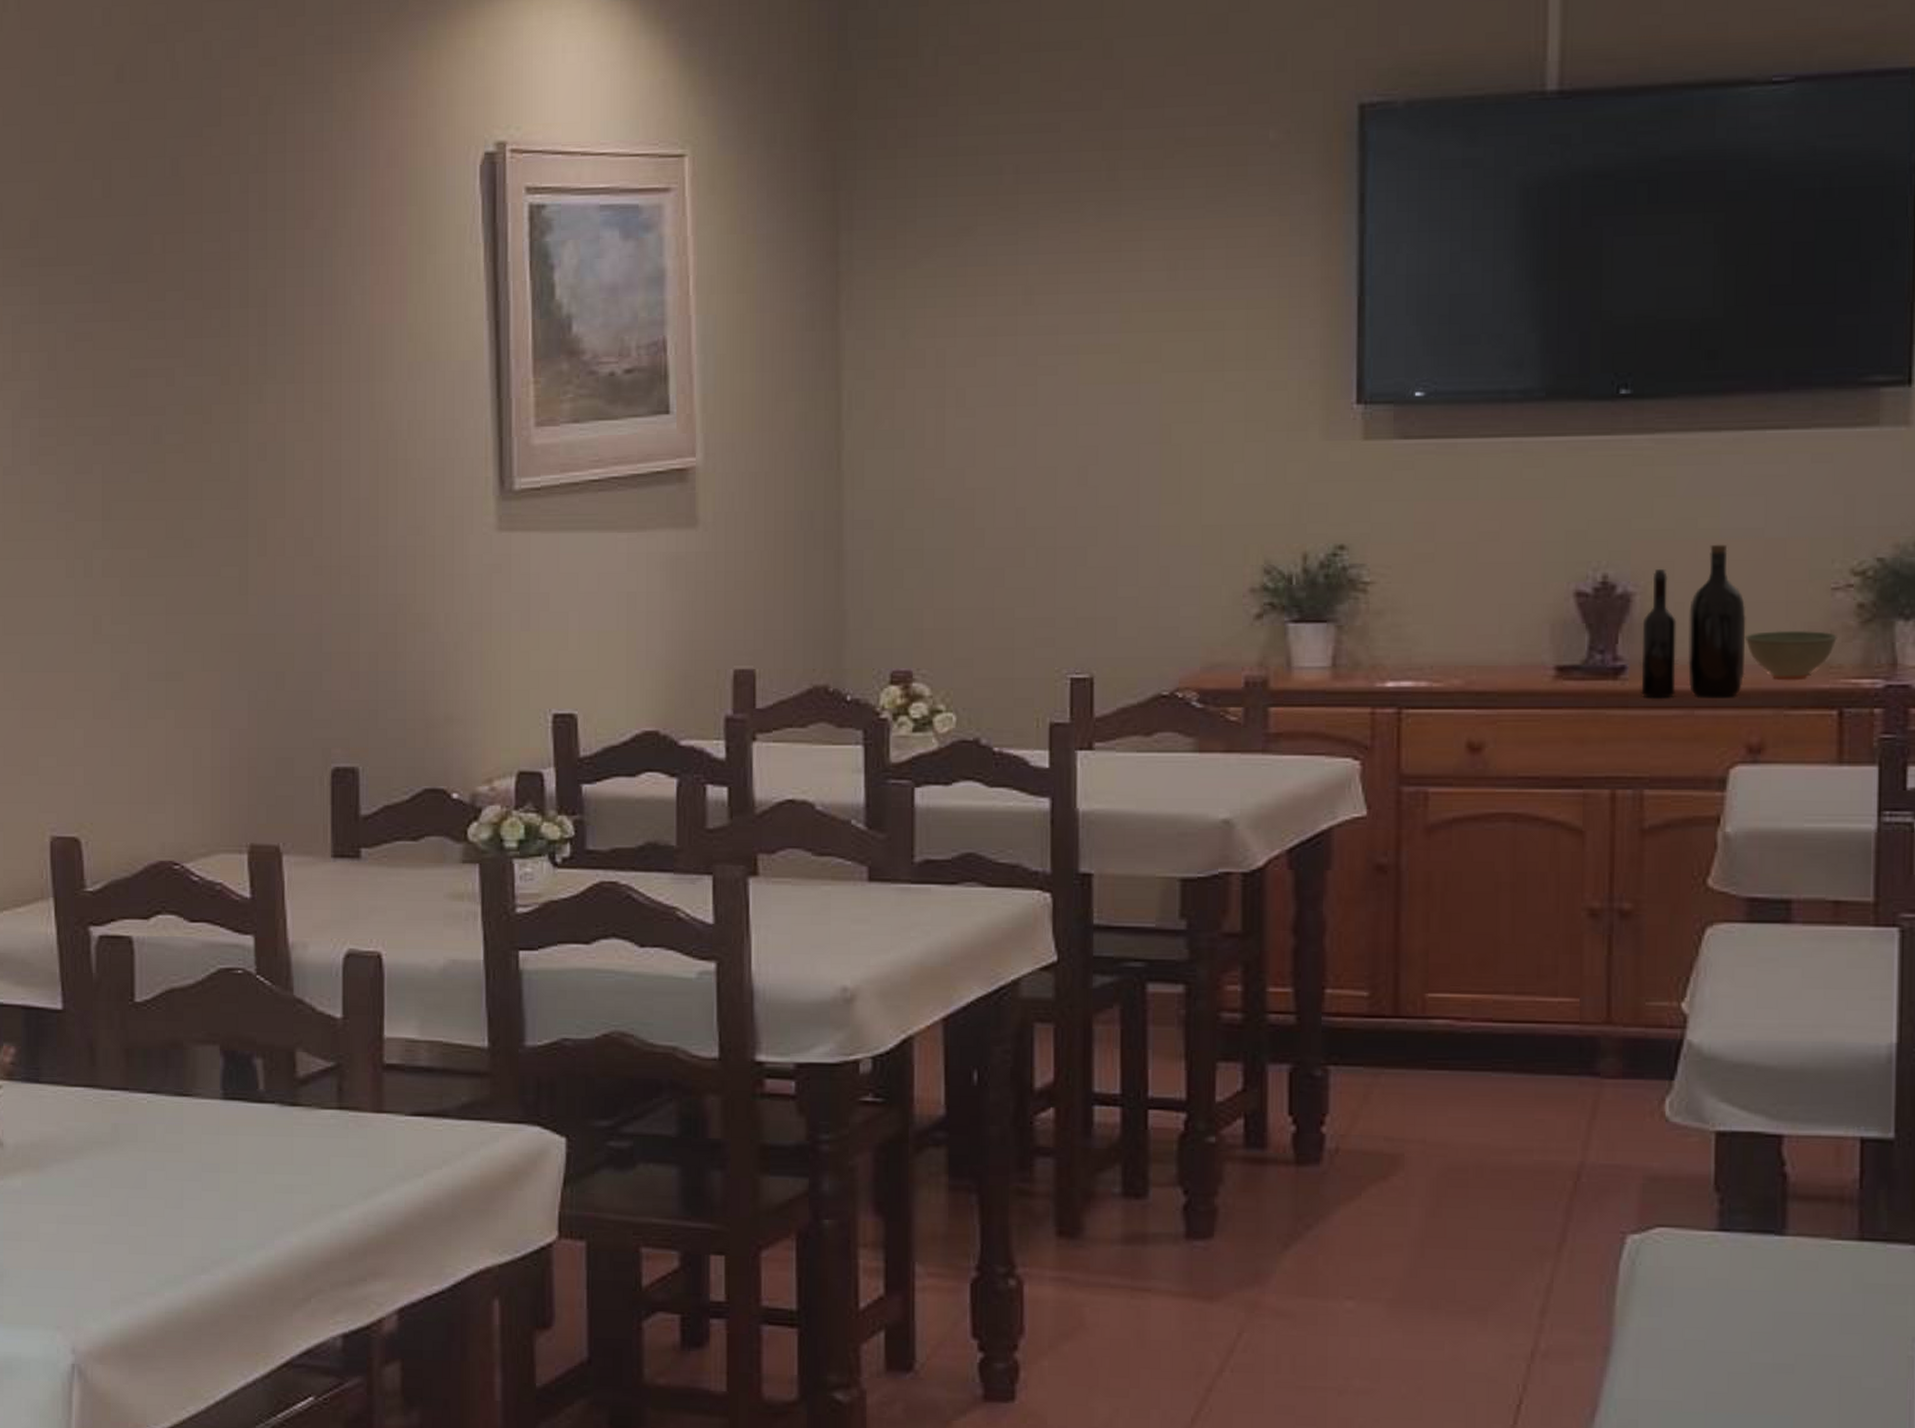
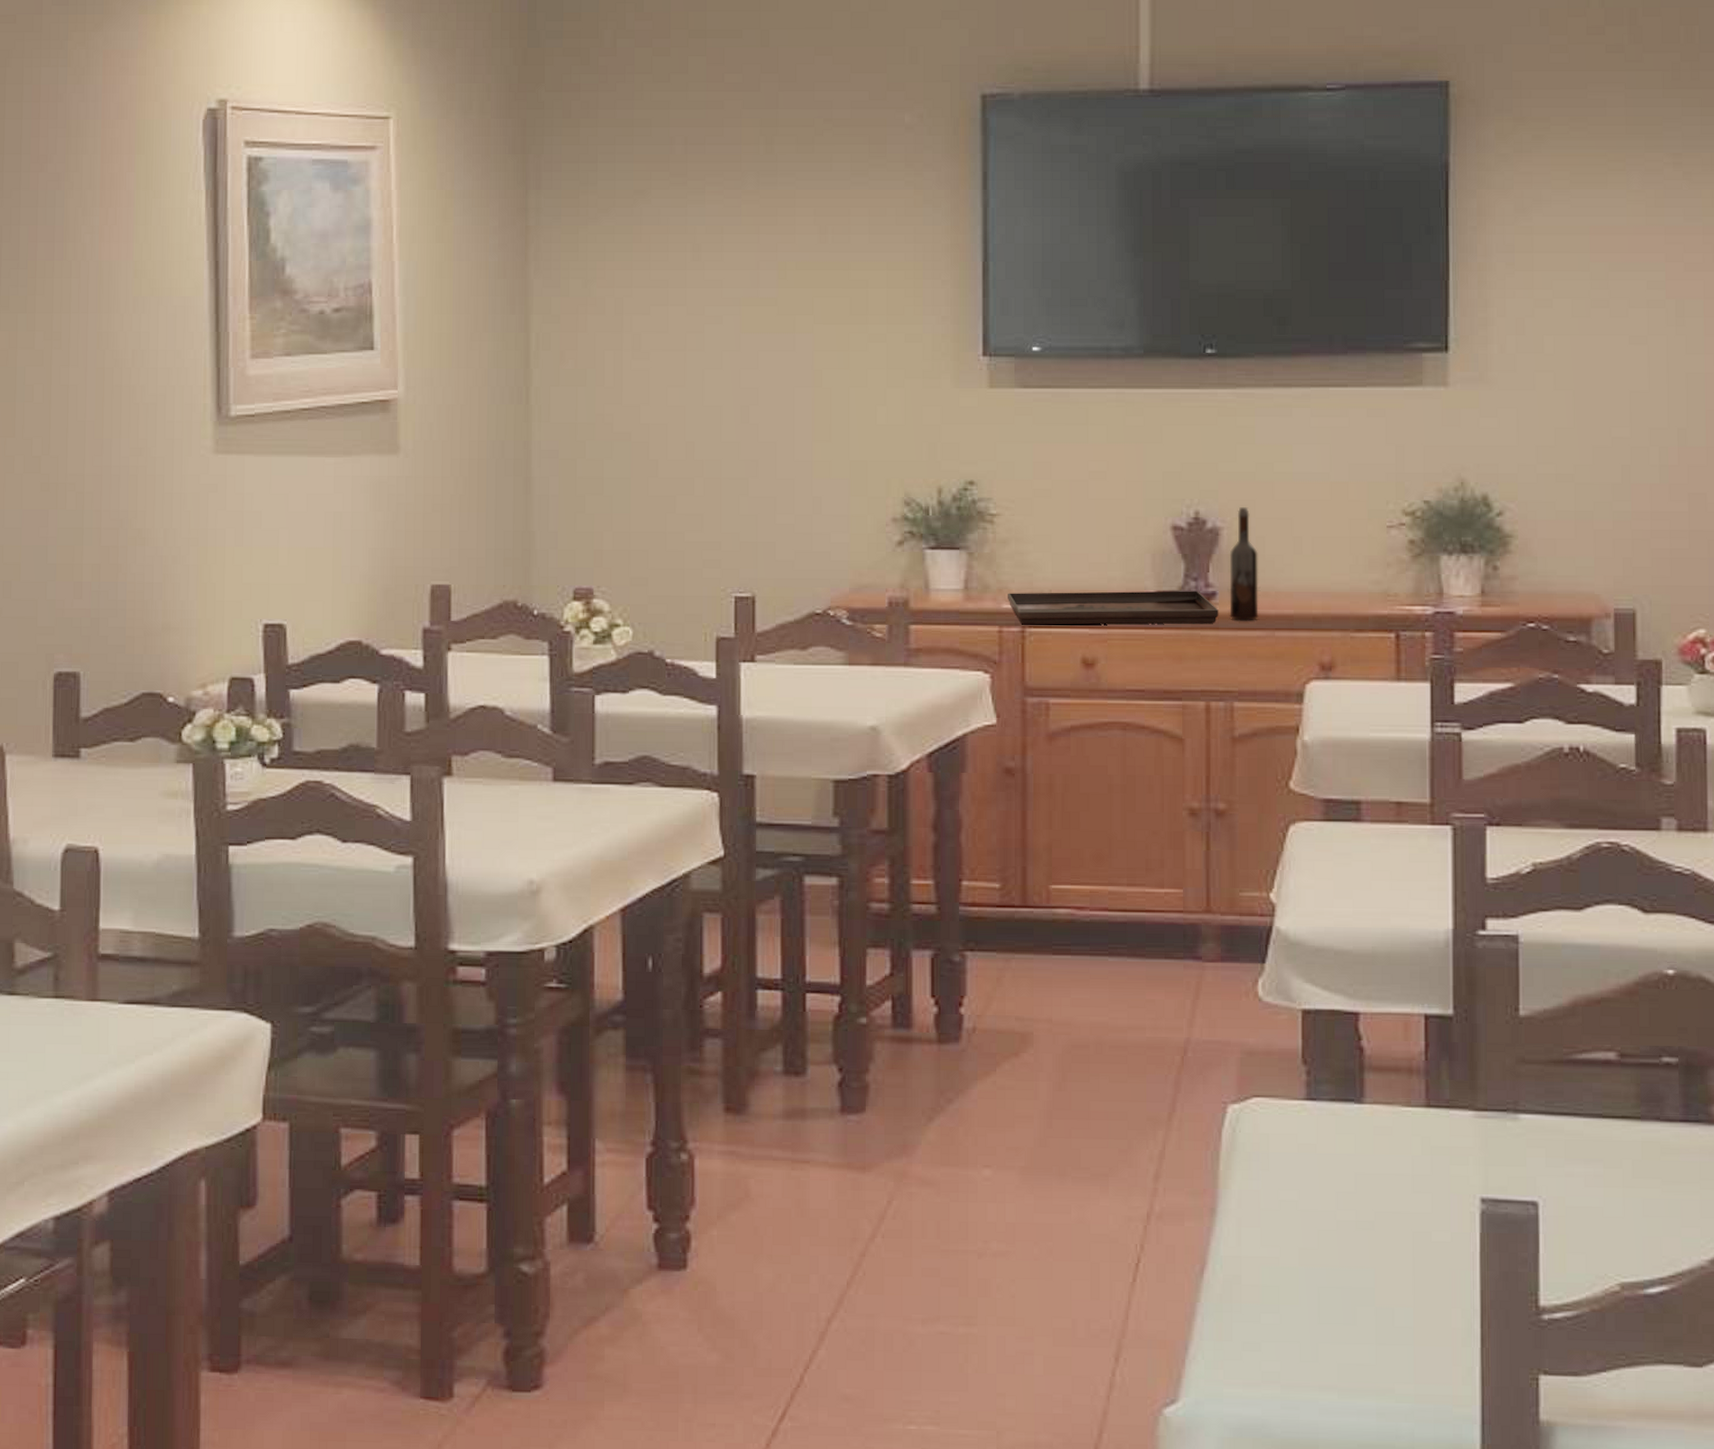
serving tray: none [1382,665,1629,706] -> present [1008,591,1219,625]
wine bottle: present [1688,544,1746,697] -> none [1269,486,1317,621]
bowl: present [1744,630,1837,681] -> none [1315,562,1393,607]

